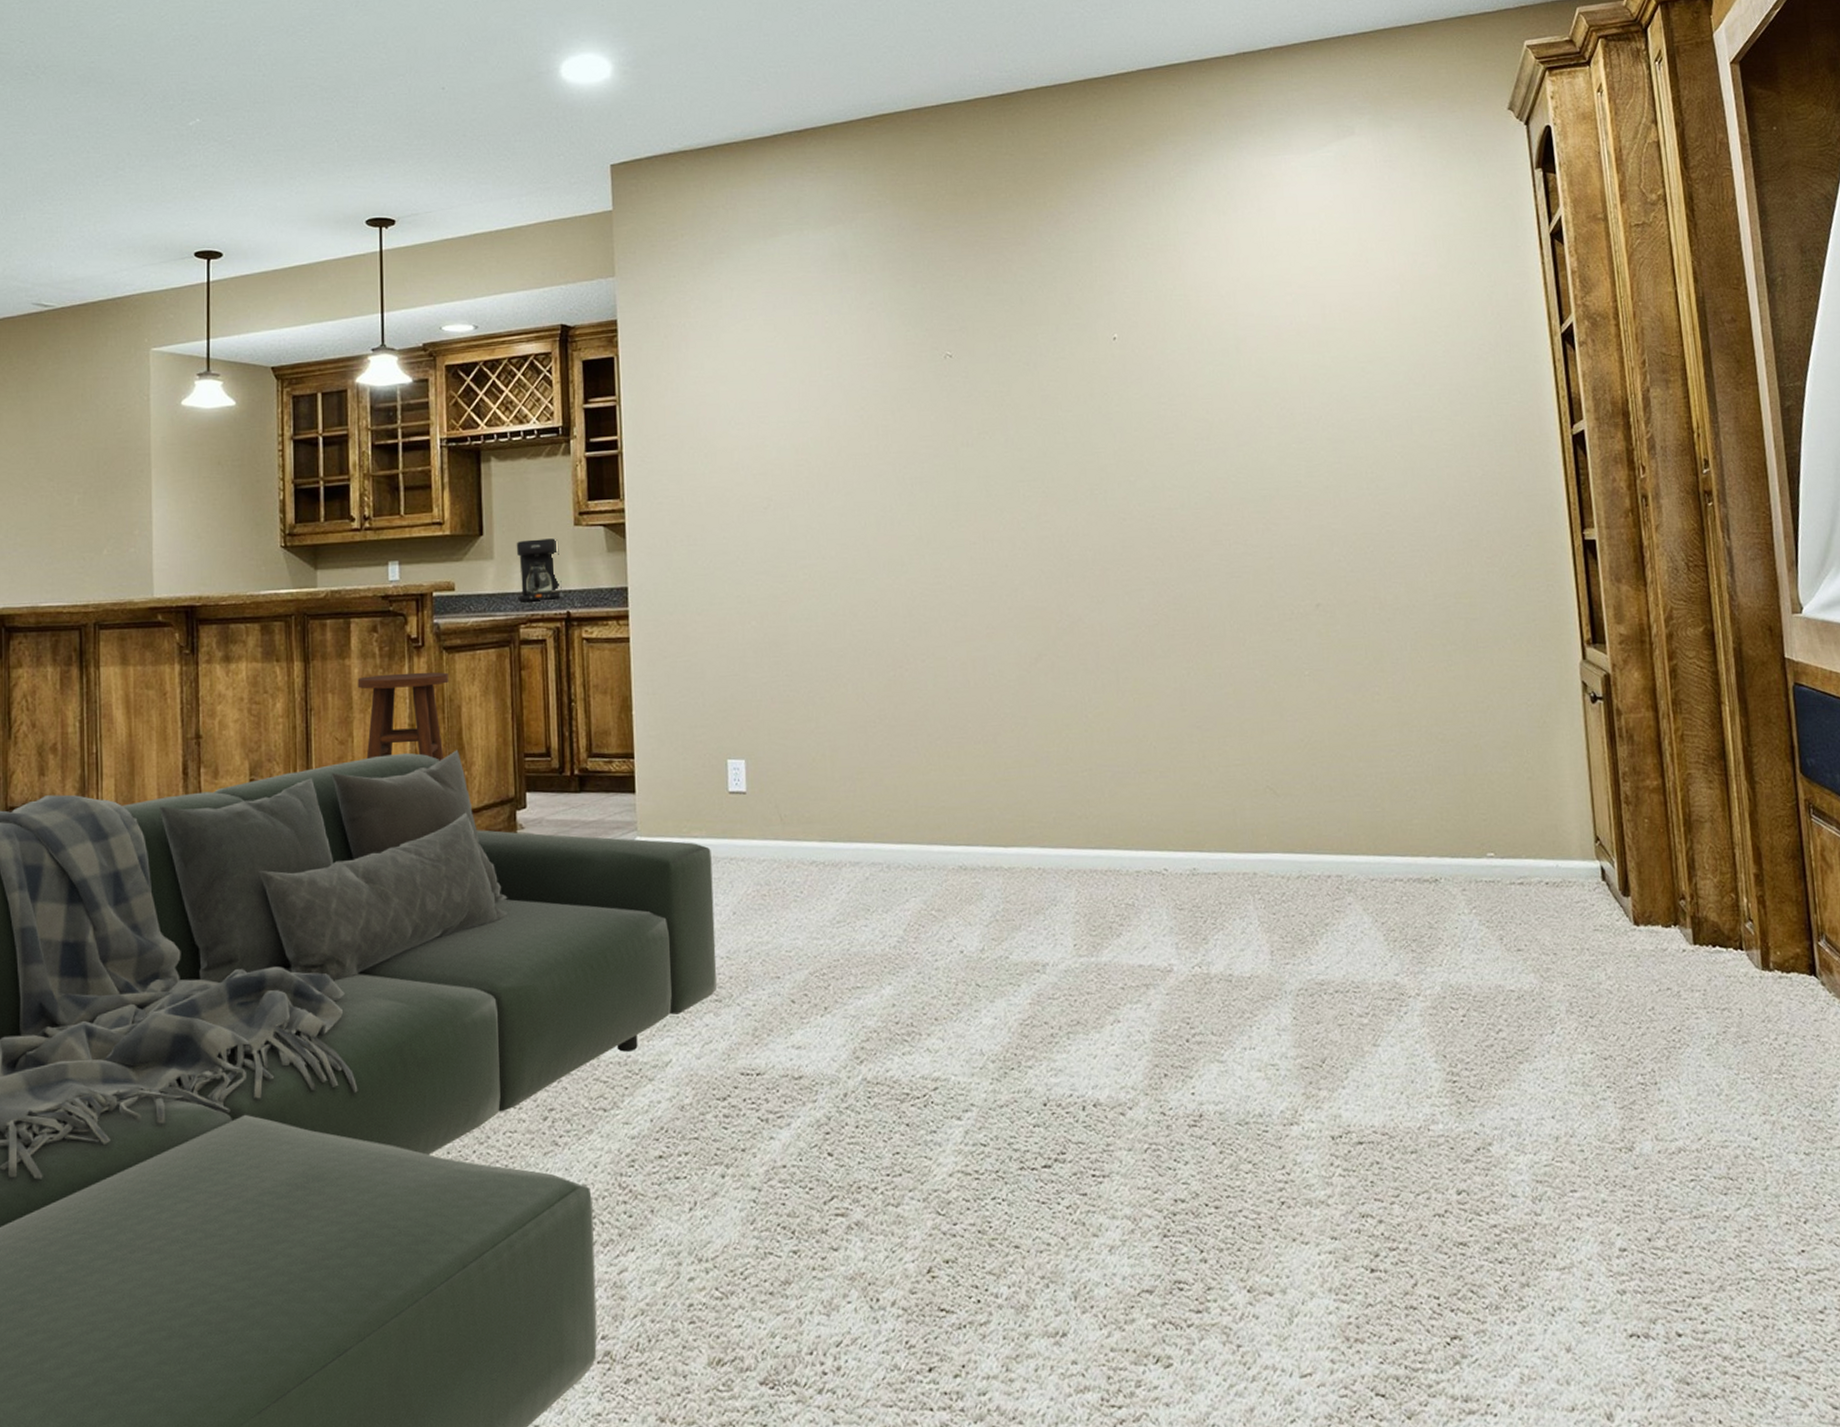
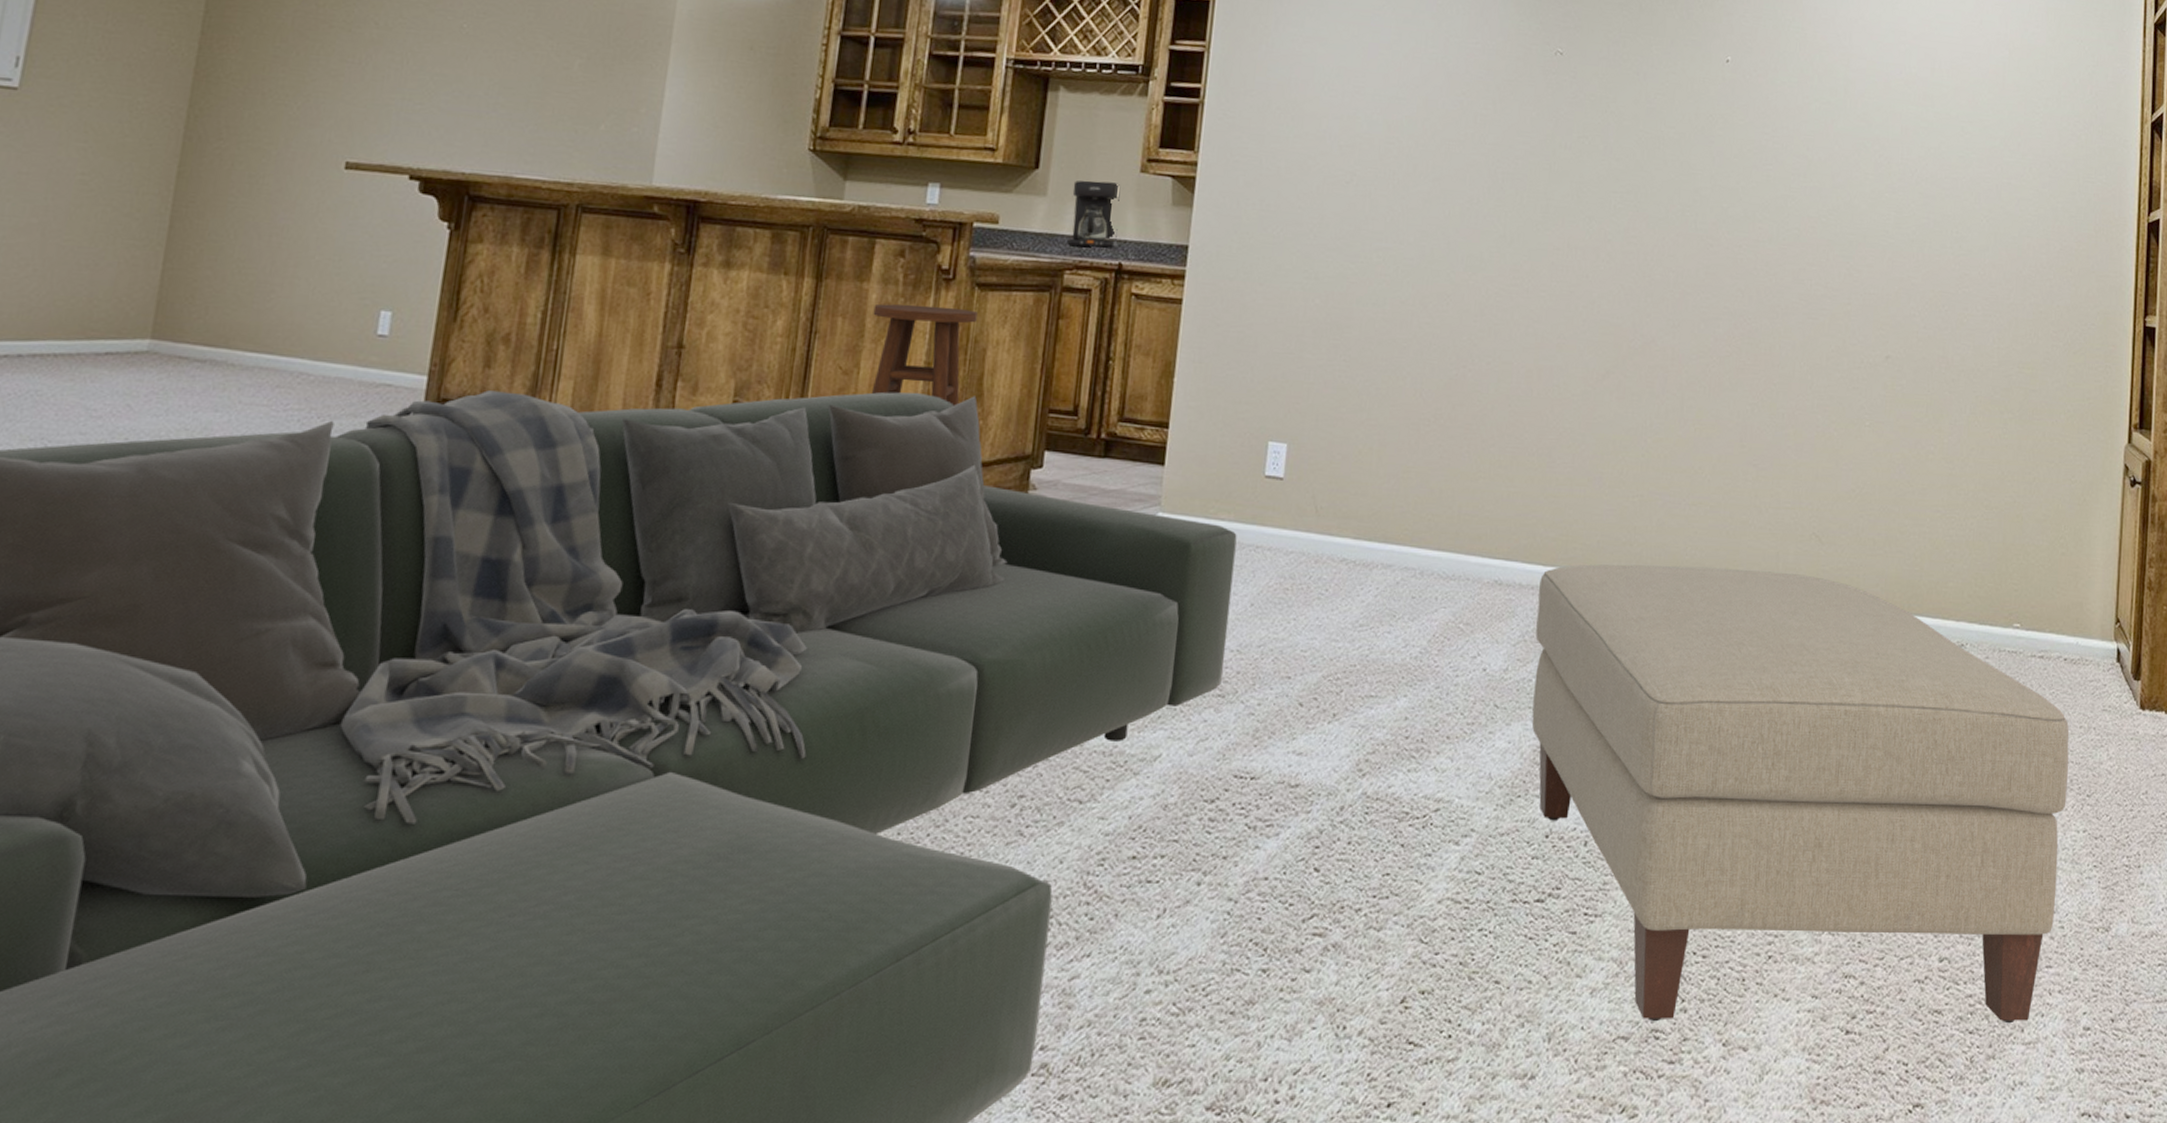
ottoman: none [1003,827,1573,1273] -> present [1531,564,2070,1024]

